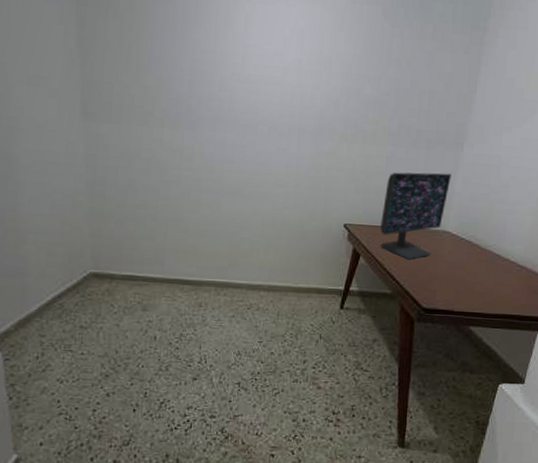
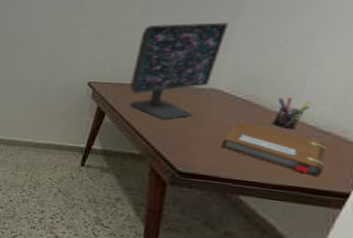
notebook: none [452,259,524,305] -> present [219,120,326,177]
pen holder: none [487,237,511,265] -> present [272,96,311,129]

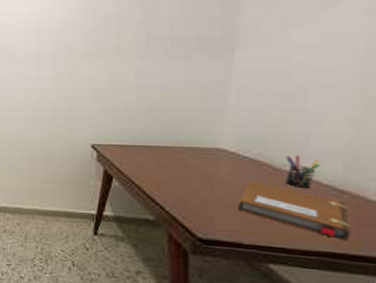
computer monitor: present [129,22,229,120] -> none [135,83,222,183]

